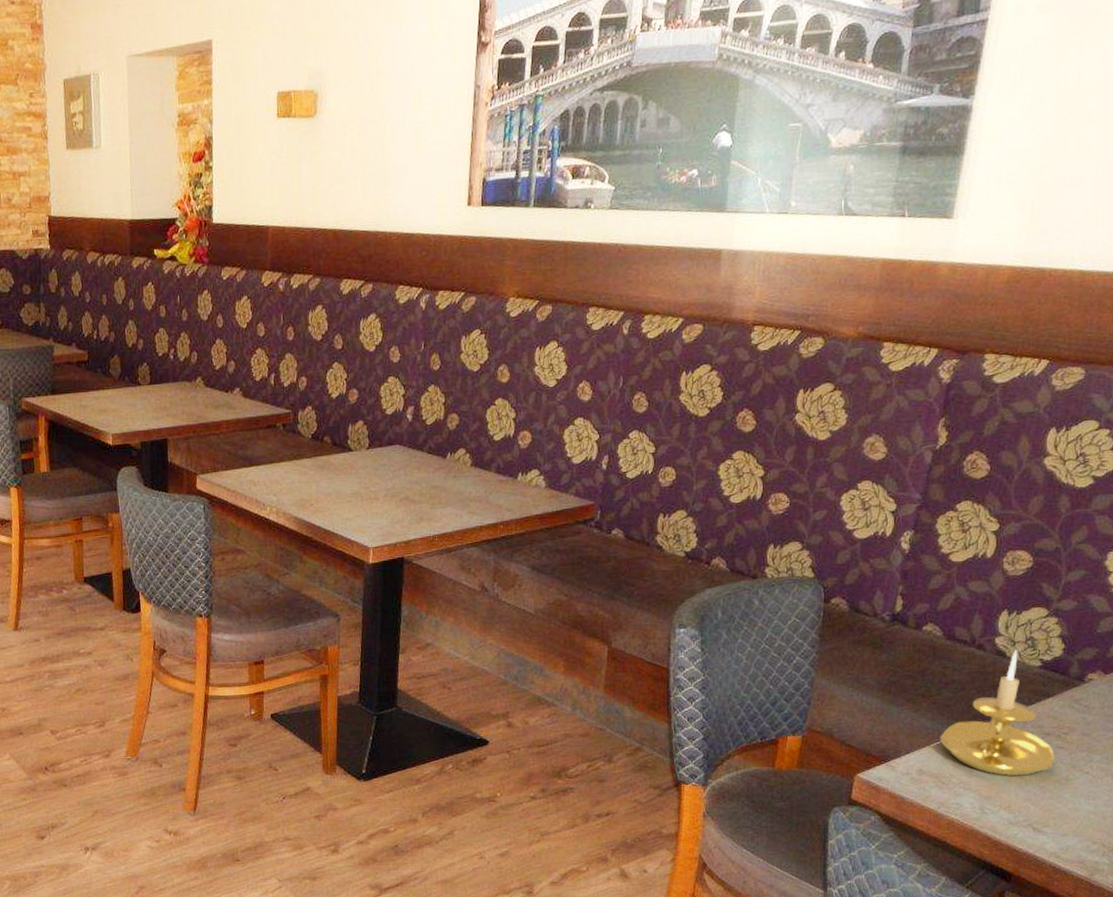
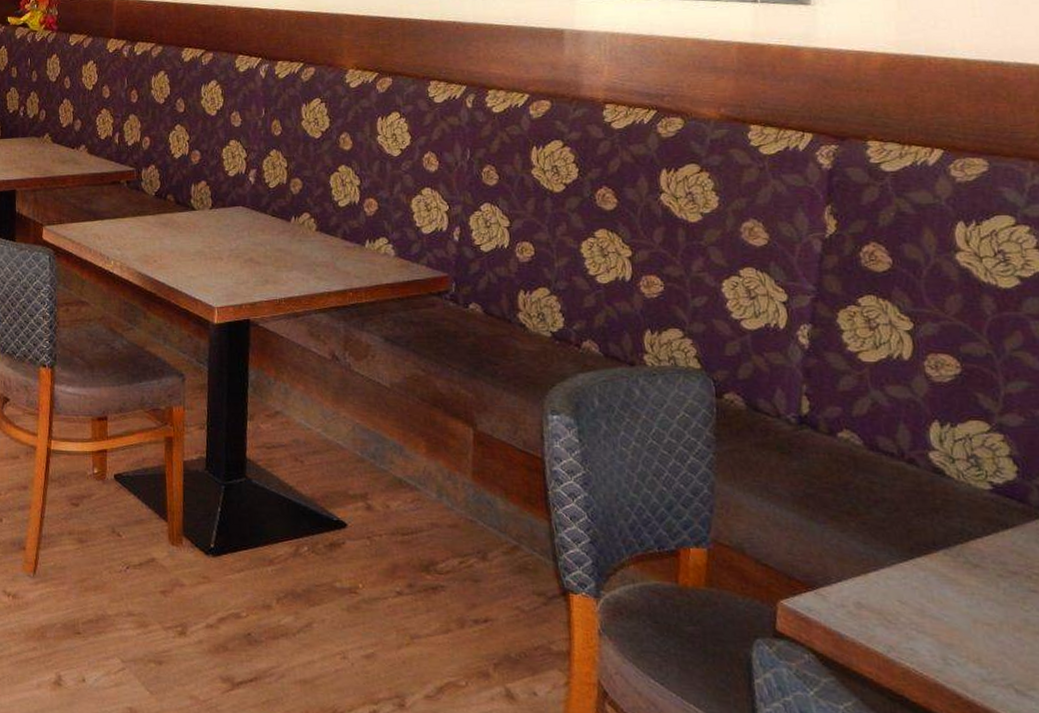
candle holder: present [939,649,1054,777] -> none [877,468,1029,623]

